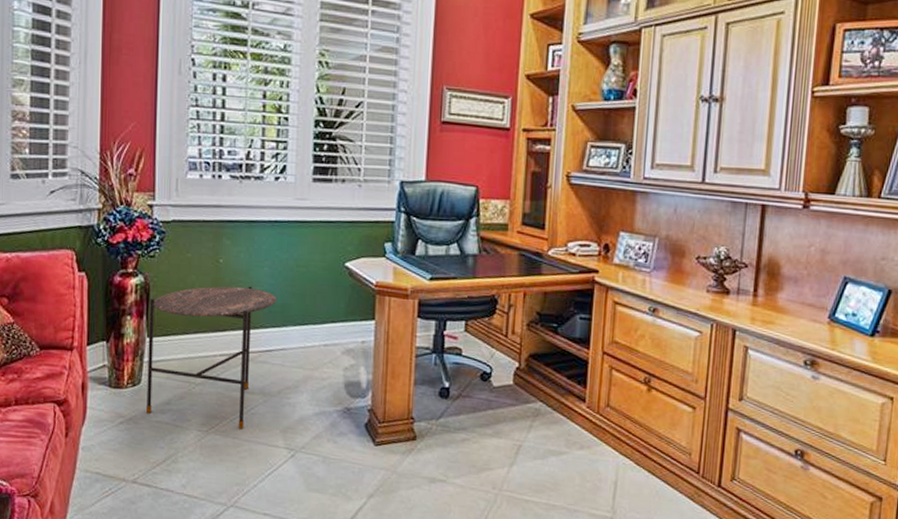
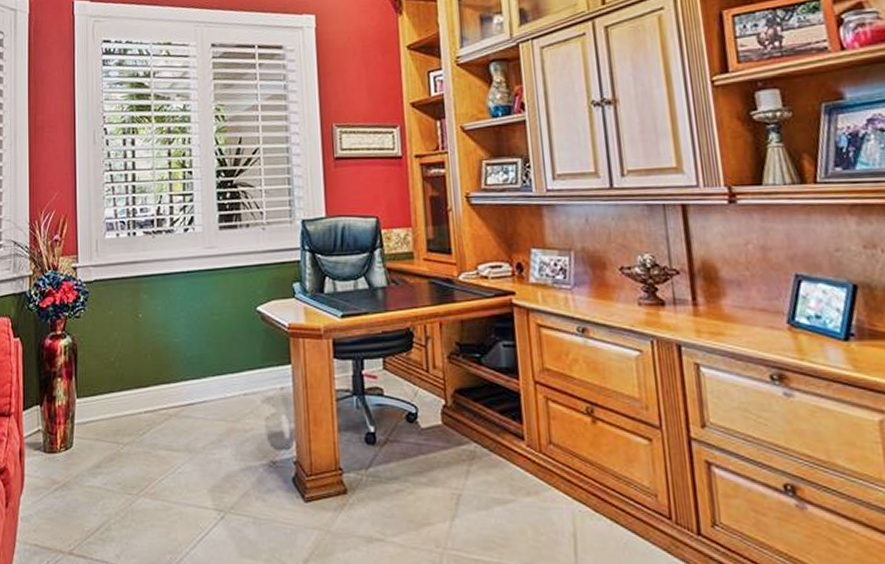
side table: present [146,286,277,429] -> none [77,339,194,491]

